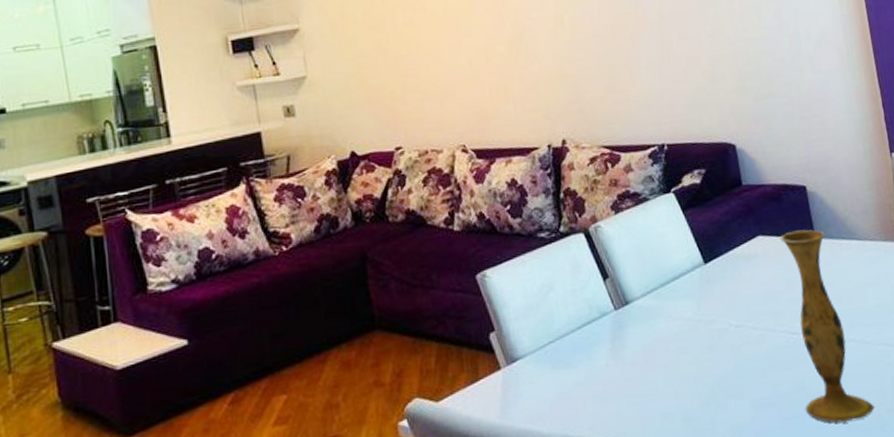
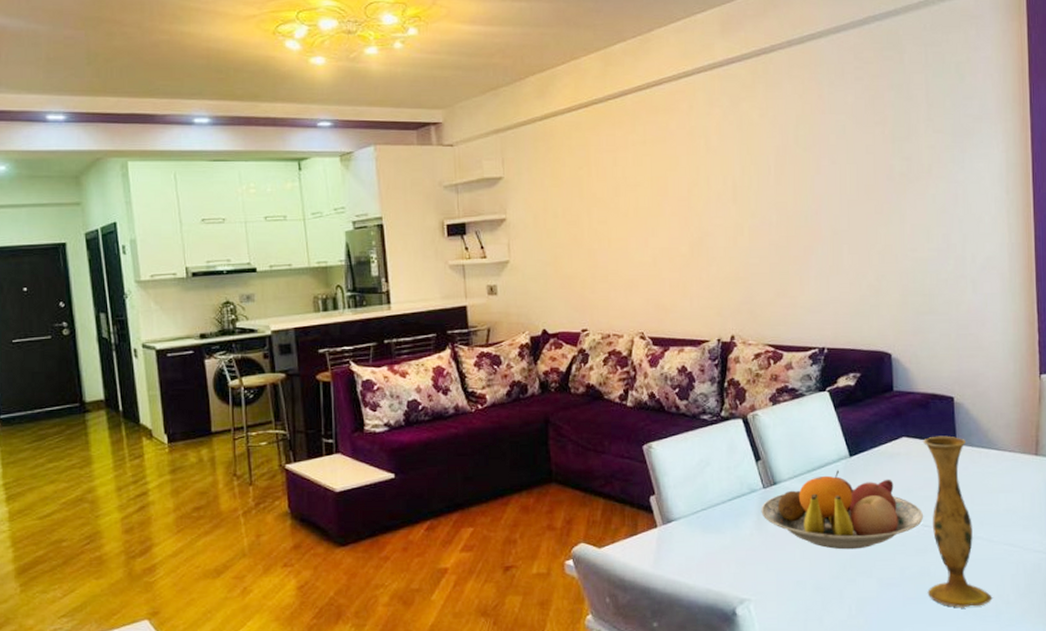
fruit bowl: none [614,280,791,372] -> present [761,470,923,550]

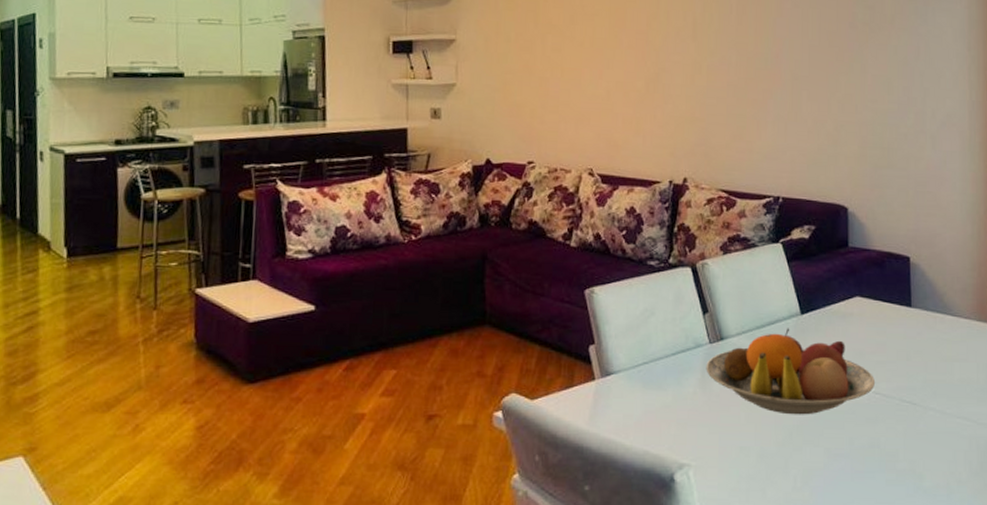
vase: present [922,435,992,608] -> none [876,297,943,485]

